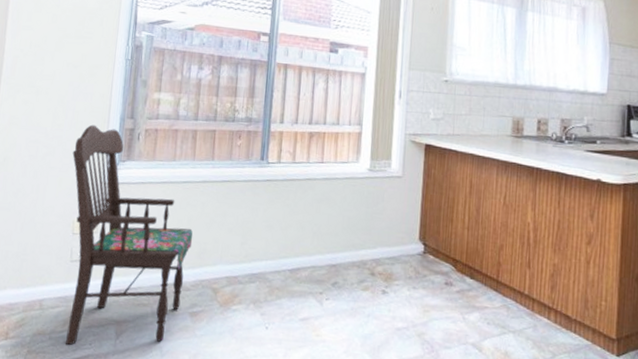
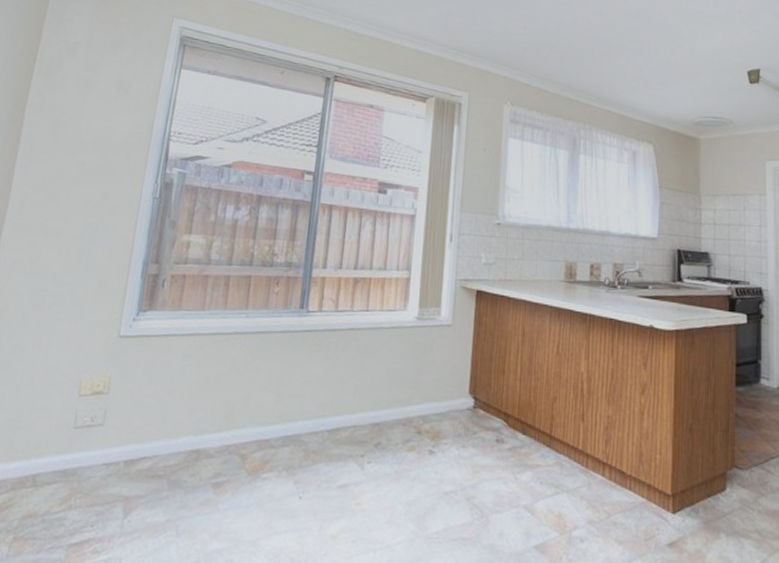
dining chair: present [65,124,193,345] -> none [61,270,220,528]

